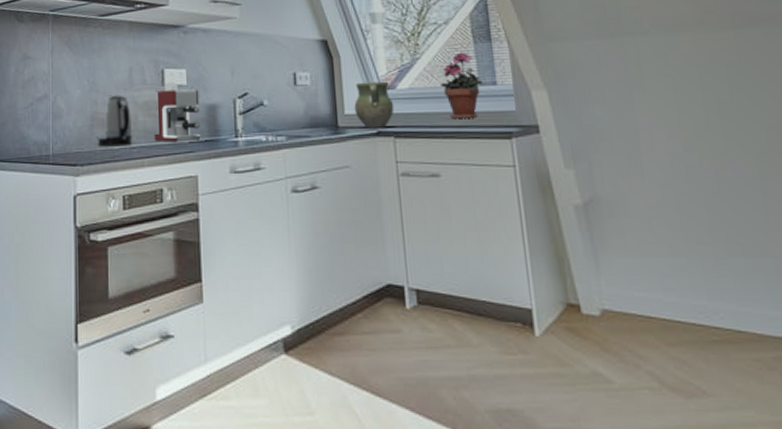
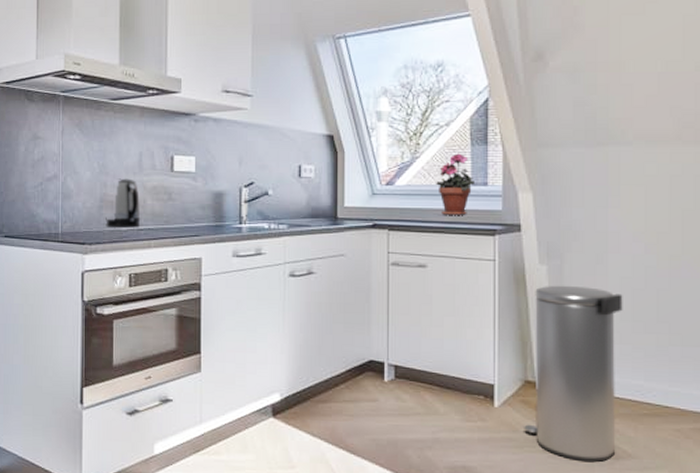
coffee maker: present [154,82,201,144] -> none [161,168,207,227]
ceramic jug: present [354,81,395,128] -> none [354,177,391,221]
pedal bin: none [564,191,687,402] -> present [524,285,623,463]

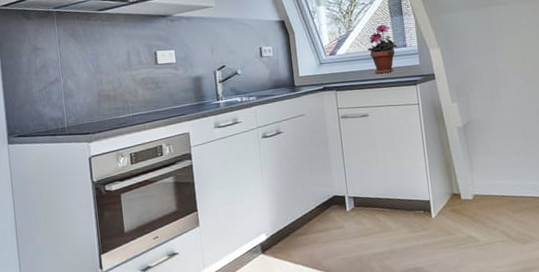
kettle: present [106,178,141,229] -> none [104,74,135,118]
pedal bin: present [524,285,623,463] -> none [451,115,524,250]

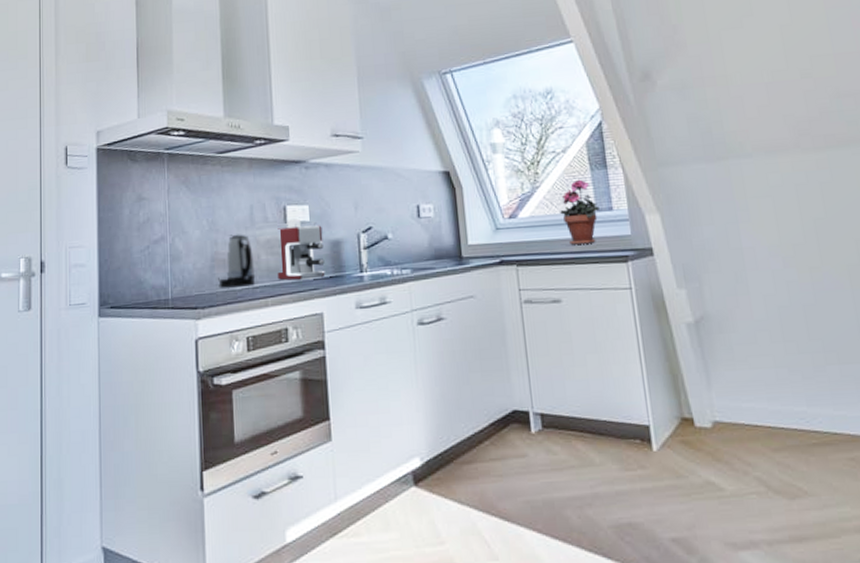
kettle: none [104,74,135,118] -> present [218,234,256,289]
coffee maker: none [150,61,190,110] -> present [277,218,325,281]

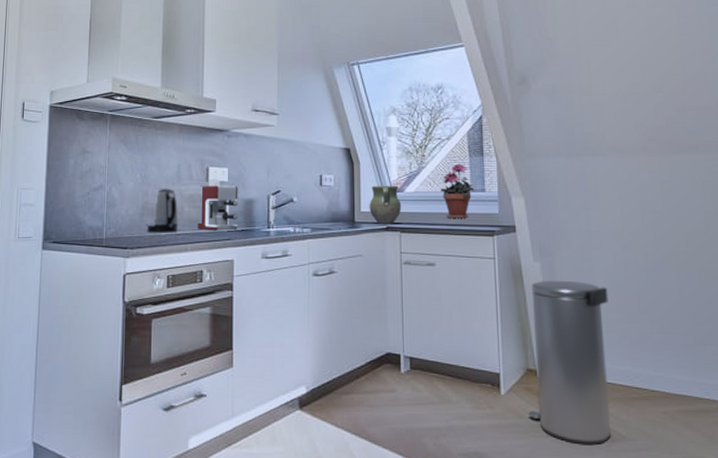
ceramic jug: none [477,210,516,258] -> present [369,185,402,224]
pedal bin: none [677,308,790,506] -> present [528,280,612,446]

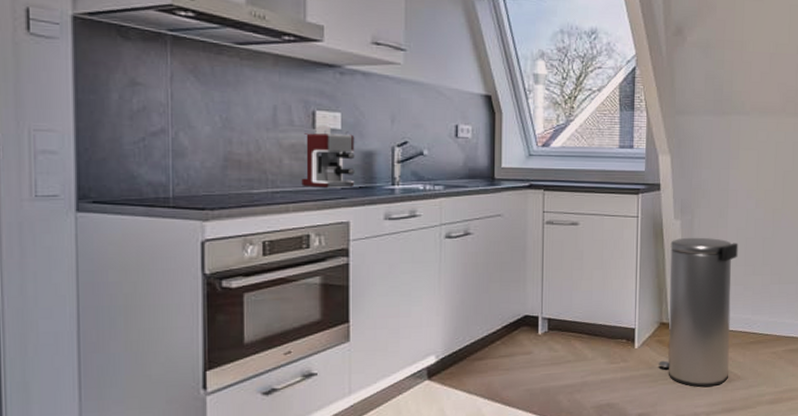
kettle: present [146,188,179,234] -> none [231,135,276,192]
ceramic jug: present [369,185,402,224] -> none [511,138,547,181]
potted plant: present [440,163,474,219] -> none [588,117,622,177]

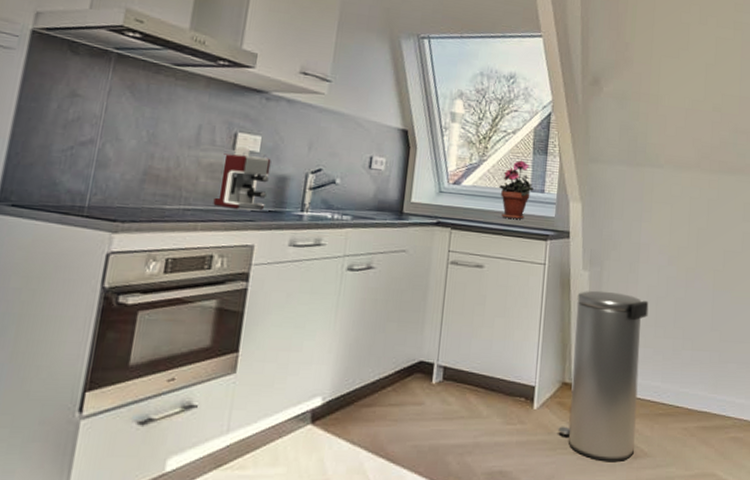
potted plant: none [588,117,622,177] -> present [499,160,533,220]

